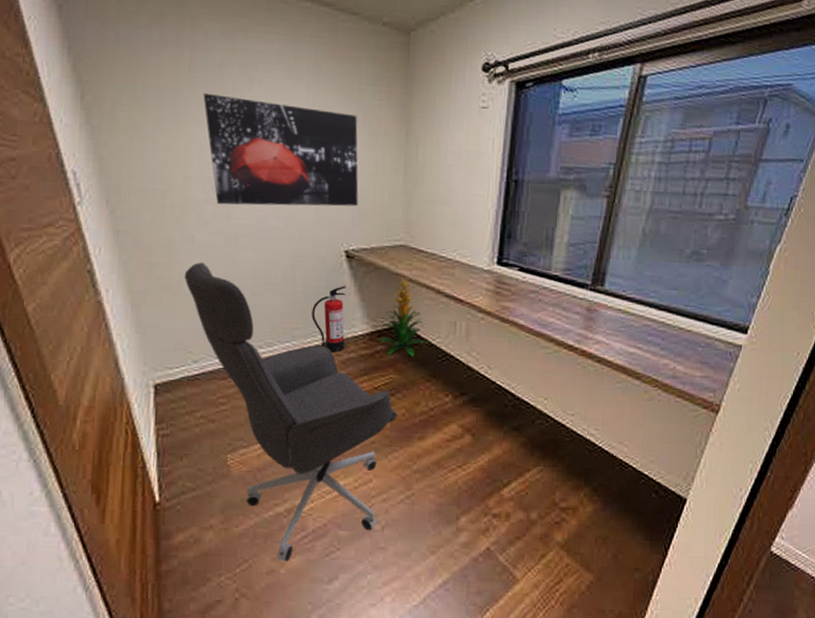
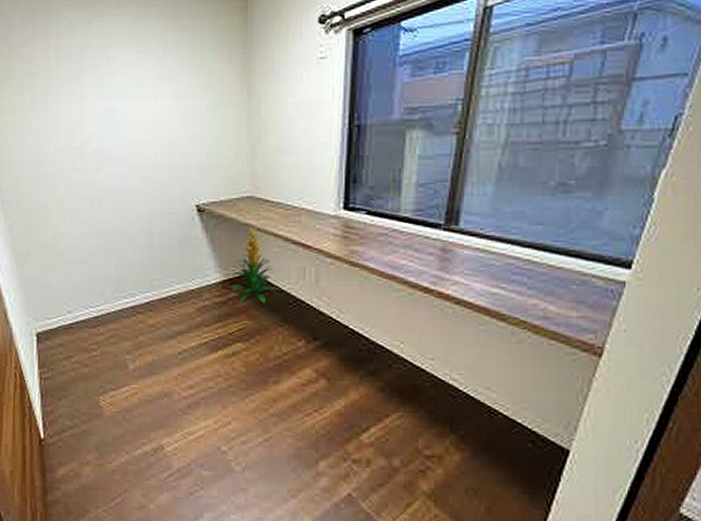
office chair: present [184,262,398,562] -> none [58,223,253,498]
wall art: present [203,92,359,207] -> none [68,74,206,171]
fire extinguisher: present [311,286,347,353] -> none [168,238,200,301]

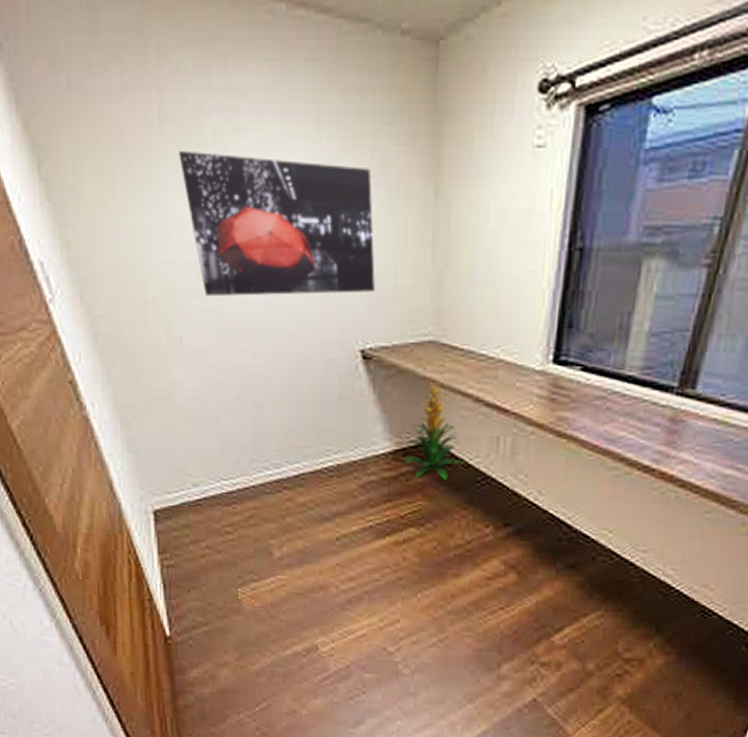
wall art: none [68,74,206,171] -> present [178,150,375,297]

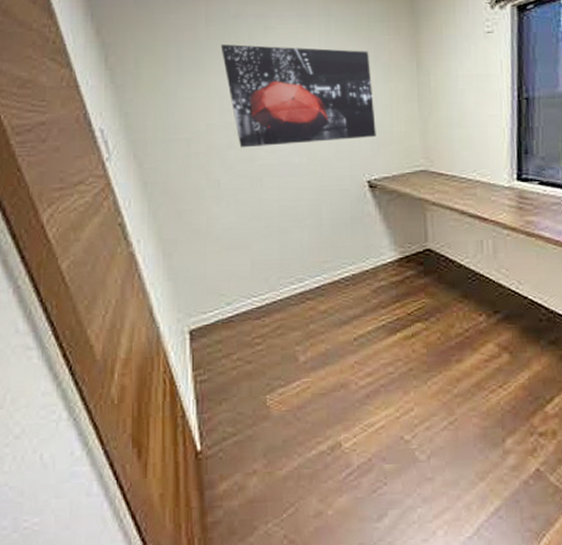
indoor plant: present [404,382,464,481] -> none [408,202,456,280]

